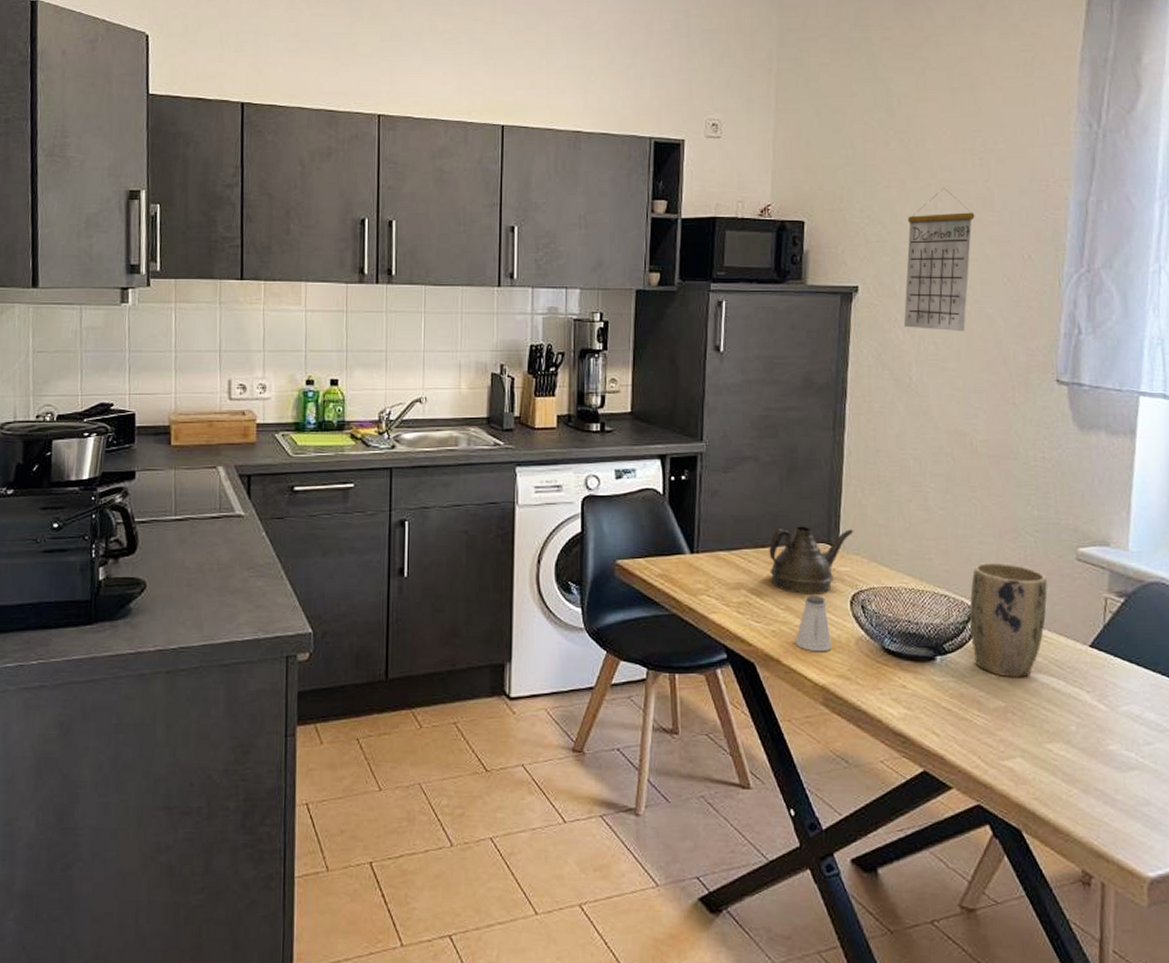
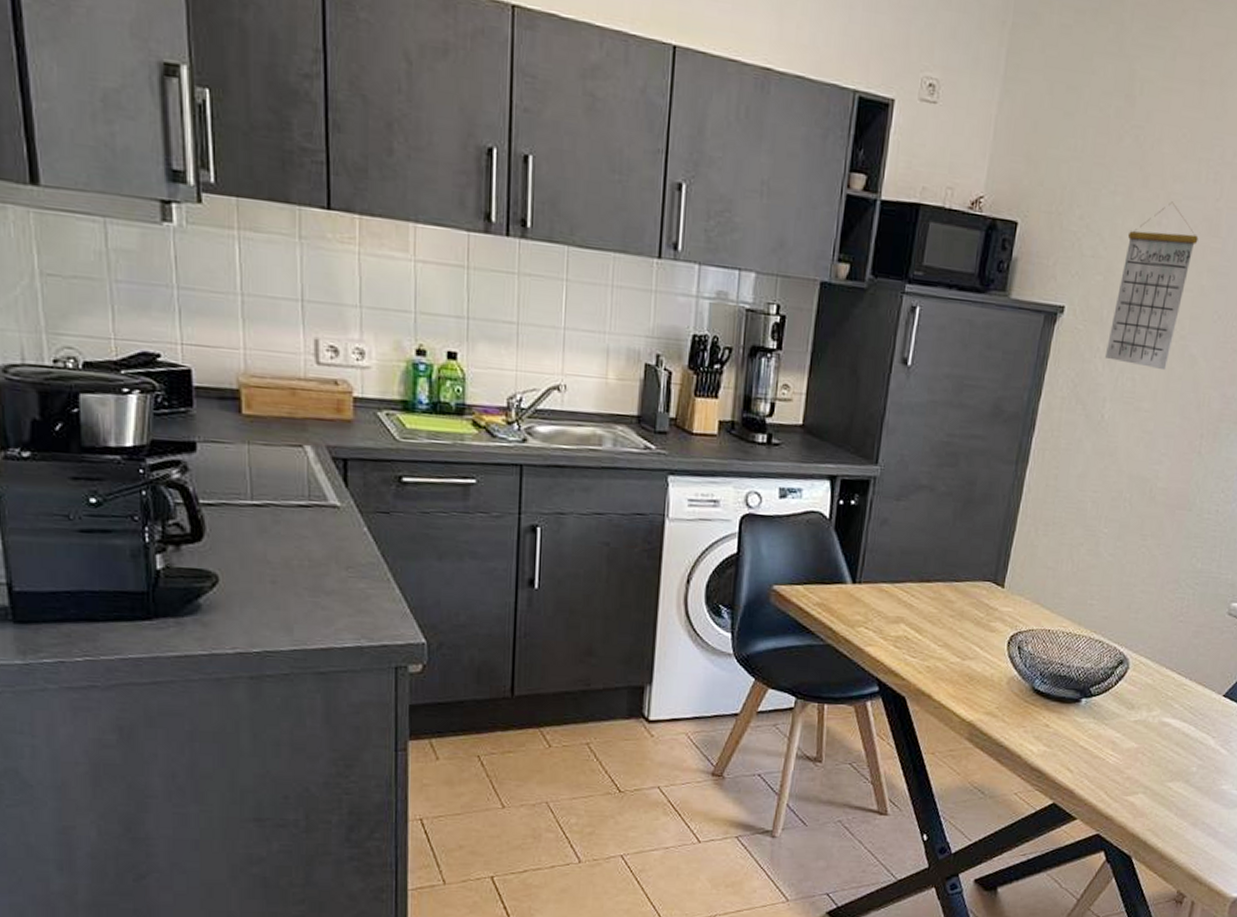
teapot: present [769,526,854,595] -> none [931,563,1022,633]
saltshaker: present [795,594,832,652] -> none [948,632,985,690]
plant pot: present [969,562,1048,678] -> none [1117,611,1197,722]

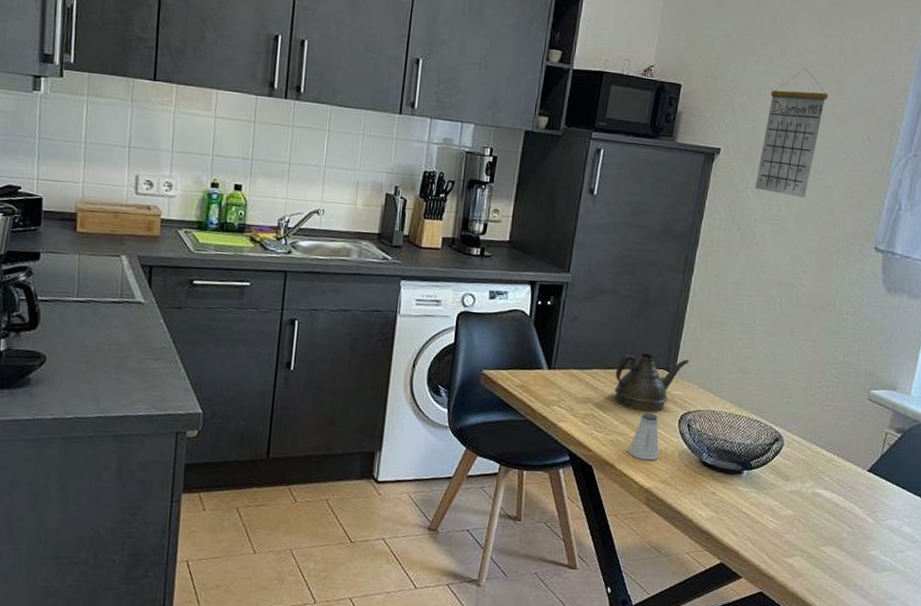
teapot: none [931,563,1022,633] -> present [614,353,690,413]
saltshaker: none [948,632,985,690] -> present [628,412,659,461]

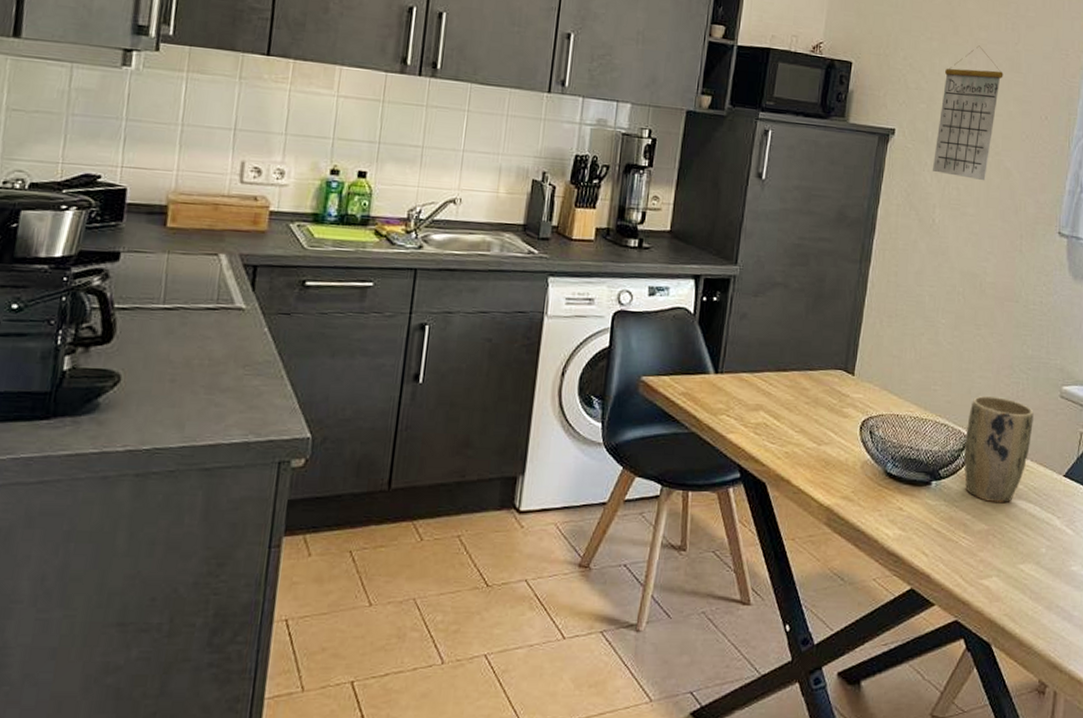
teapot: present [614,353,690,413] -> none [788,352,870,419]
saltshaker: present [628,412,659,461] -> none [806,418,840,474]
plant pot: none [773,396,842,493] -> present [964,395,1034,504]

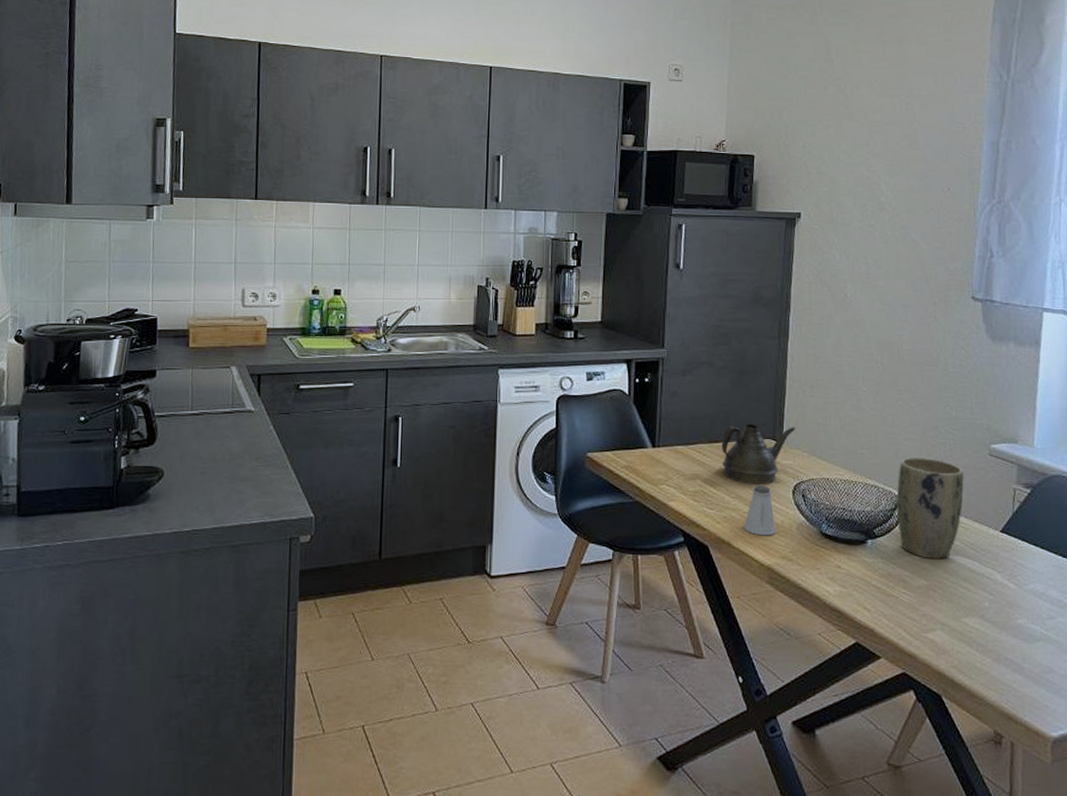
teapot: none [788,352,870,419] -> present [721,424,796,485]
saltshaker: none [806,418,840,474] -> present [744,484,777,536]
calendar: present [932,45,1004,181] -> none [840,128,902,254]

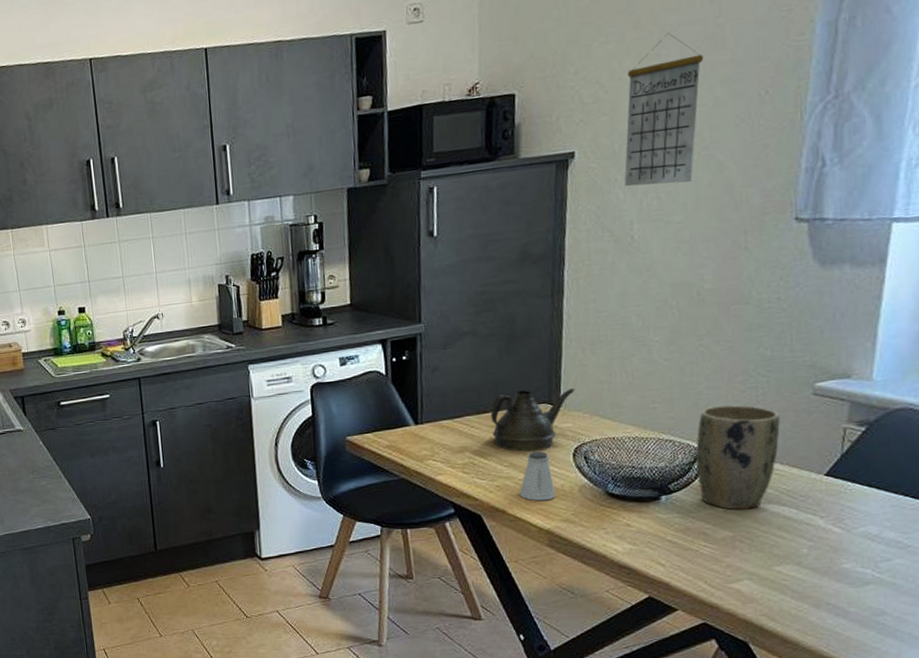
calendar: none [840,128,902,254] -> present [624,32,704,187]

